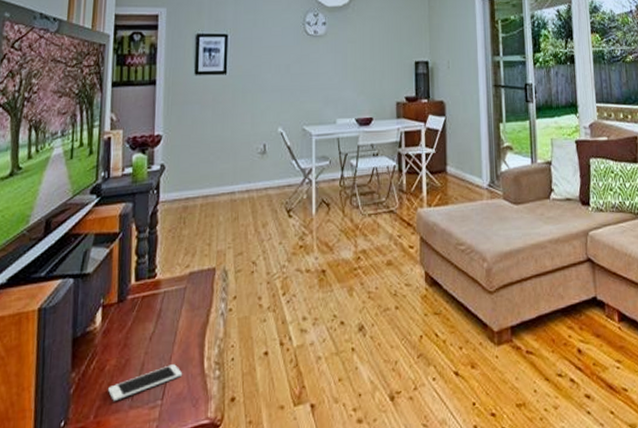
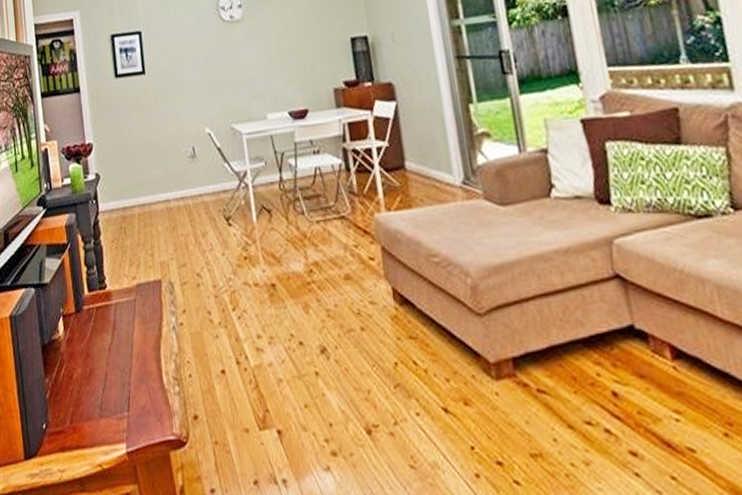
cell phone: present [108,364,182,401] -> none [79,377,143,409]

